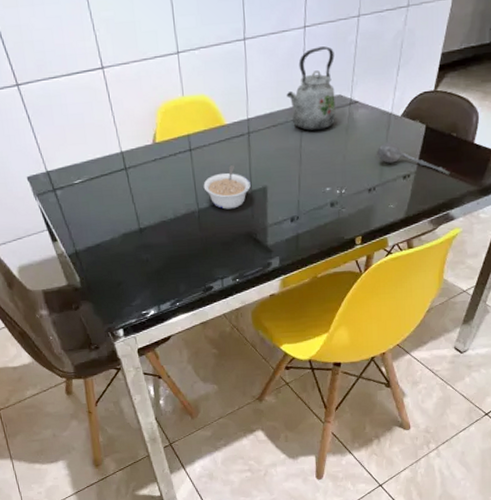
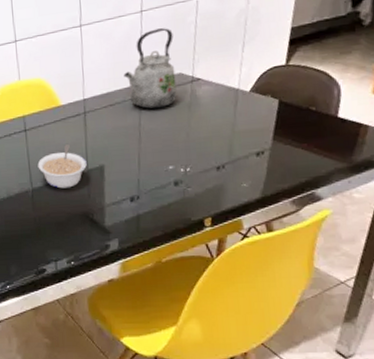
spoon: present [377,142,450,175] -> none [224,118,312,152]

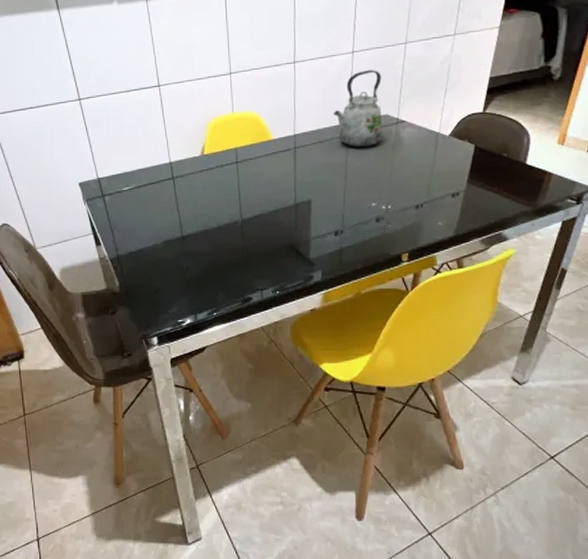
legume: present [37,144,87,189] -> none [247,178,295,221]

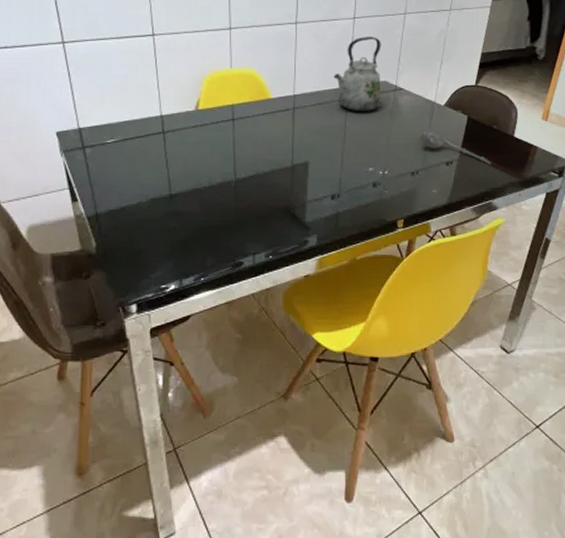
spoon: none [424,160,502,195] -> present [420,129,492,165]

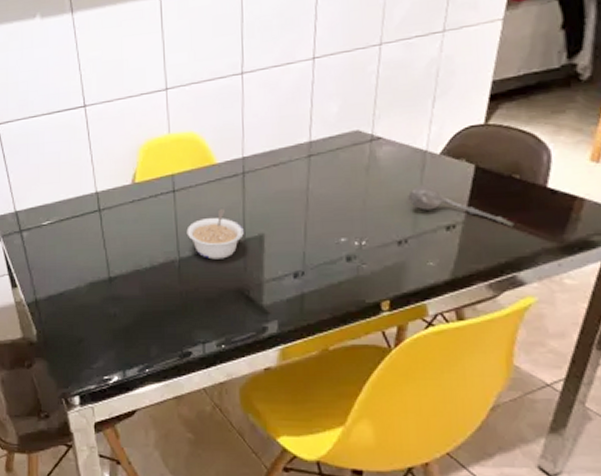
legume: none [243,138,292,182] -> present [186,209,244,260]
kettle: present [333,37,381,112] -> none [290,78,353,172]

